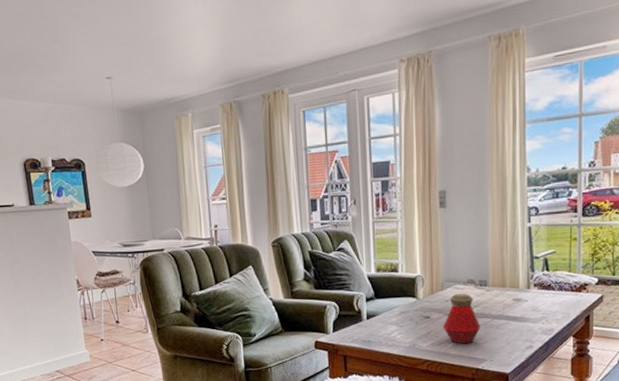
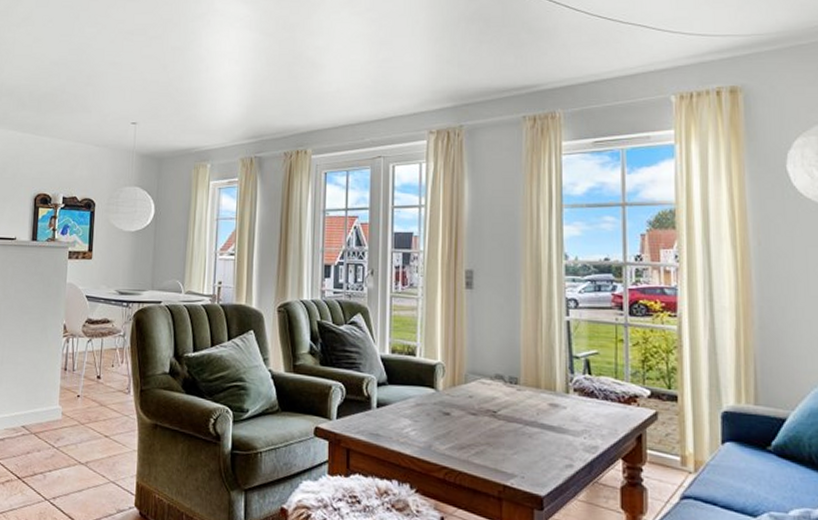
bottle: present [442,293,481,344] -> none [464,389,510,453]

